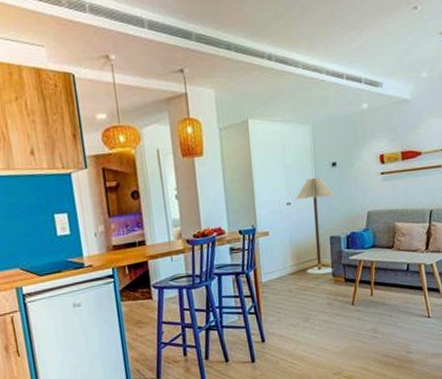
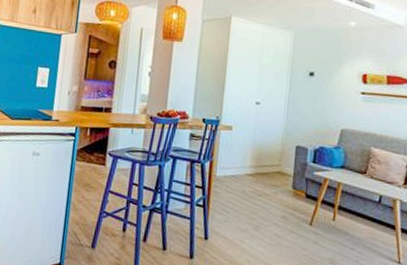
floor lamp: present [295,177,335,275] -> none [265,82,308,184]

